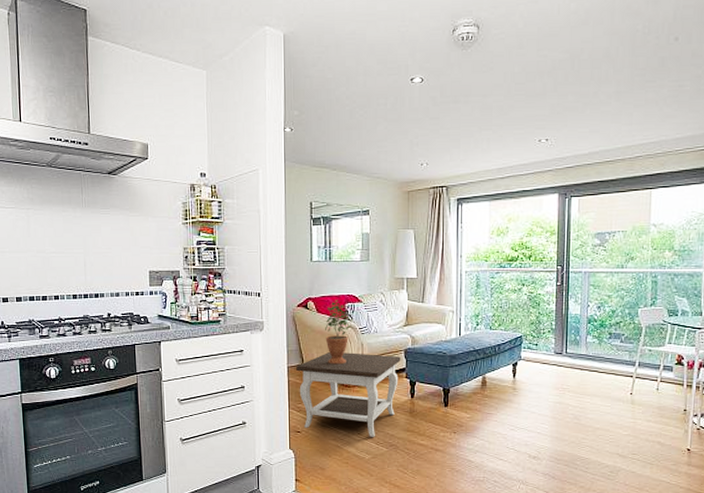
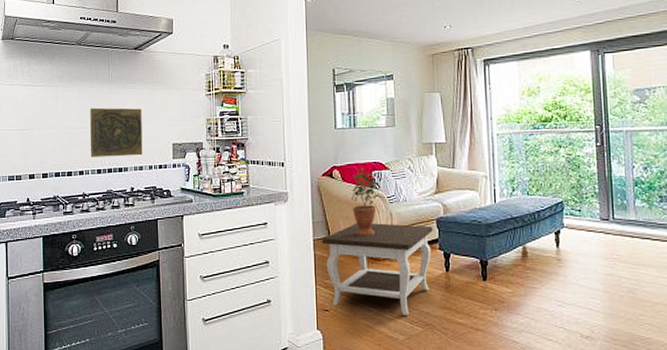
decorative tile: none [63,232,119,282] -> present [90,107,143,157]

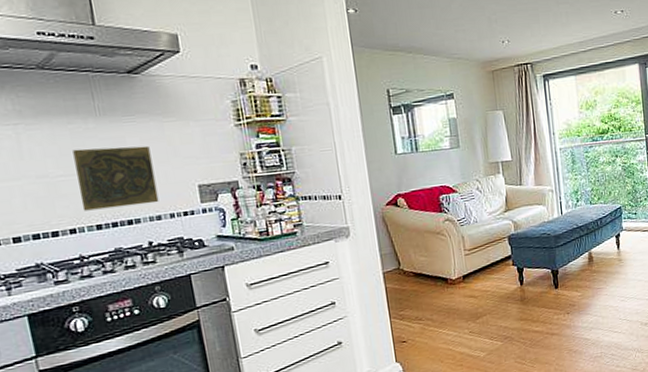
side table: present [322,222,433,315] -> none [393,244,506,336]
potted plant: present [351,167,381,236] -> none [419,192,451,263]

